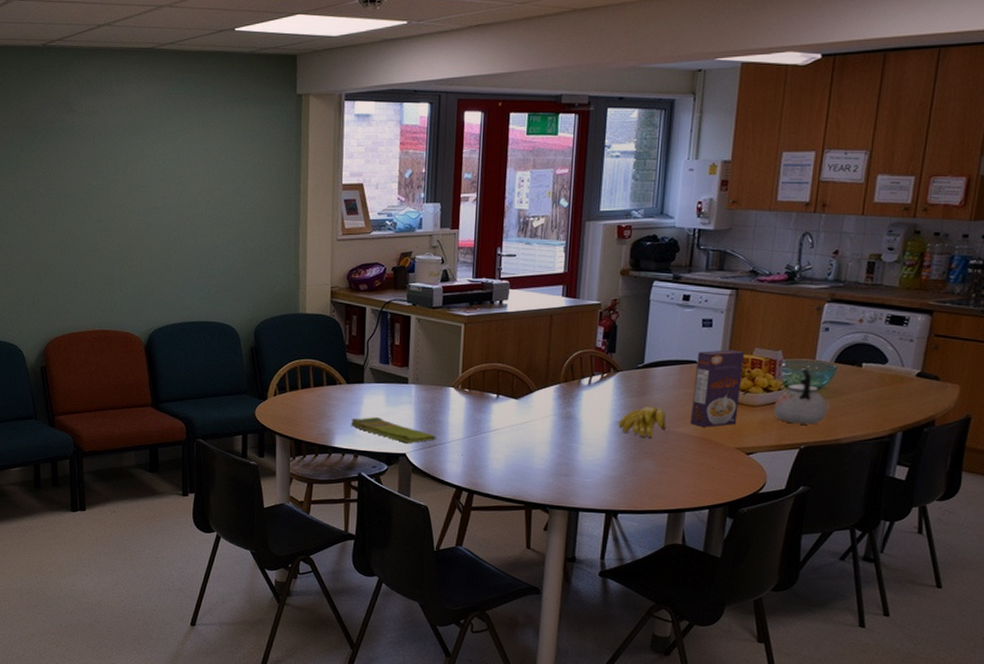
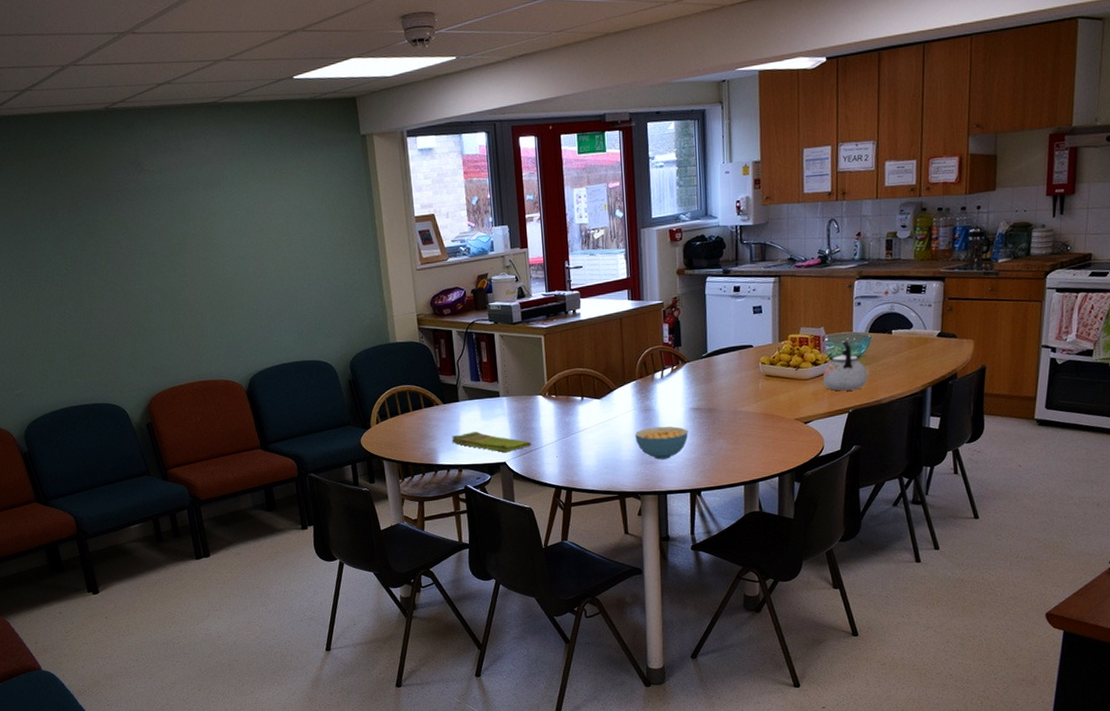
cereal bowl: none [551,436,612,474] -> present [635,426,688,460]
banana: present [619,406,667,438] -> none [692,390,734,420]
cereal box: present [691,349,744,427] -> none [752,331,793,404]

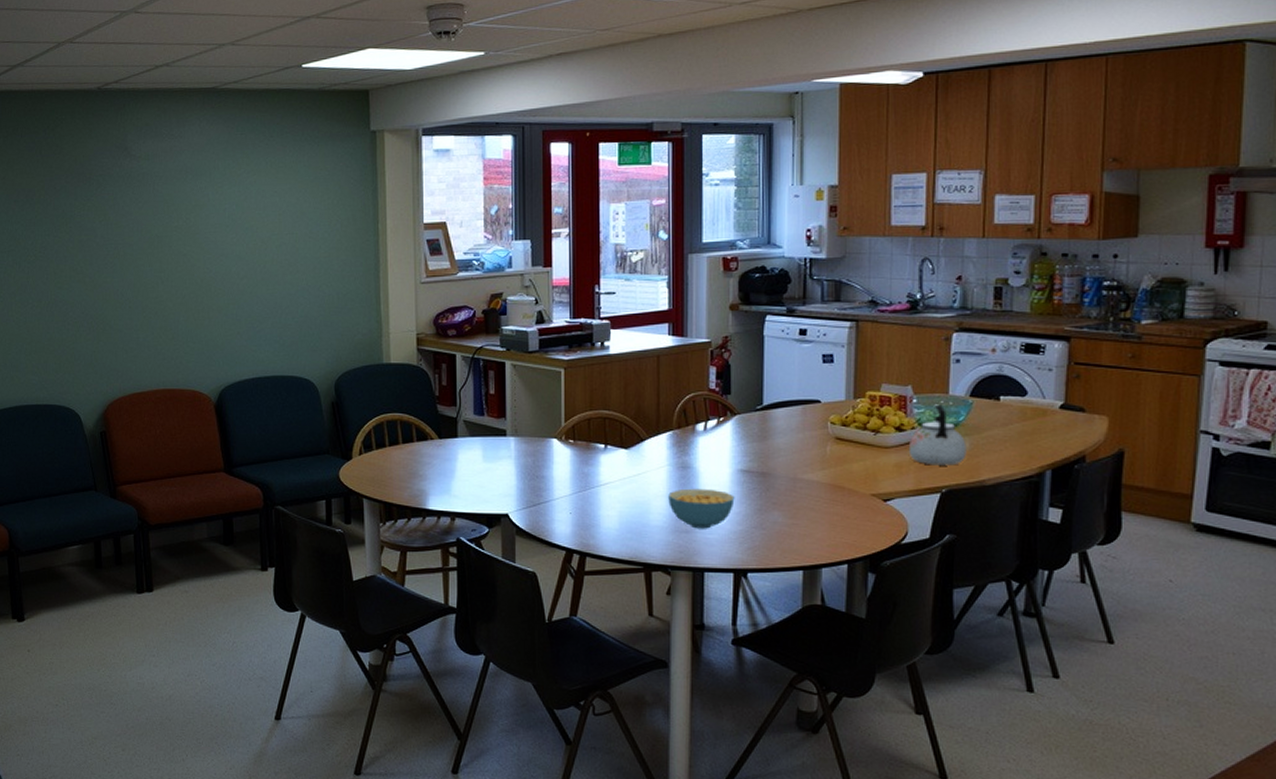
dish towel: present [452,431,532,452] -> none [446,475,541,502]

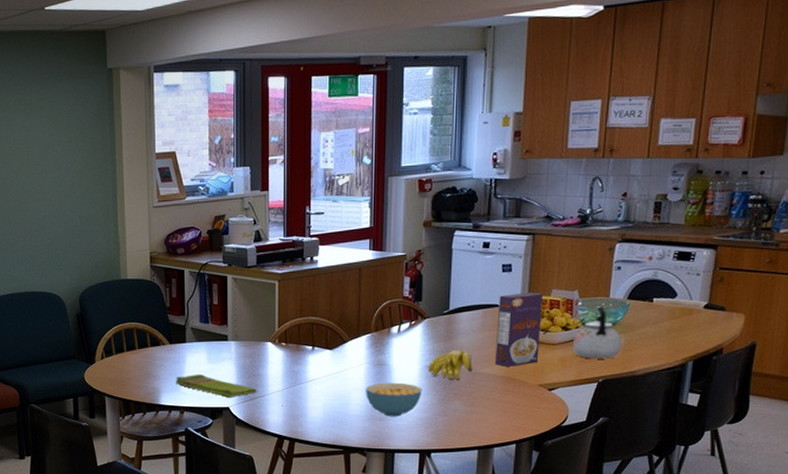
dish towel: none [446,475,541,502] -> present [176,374,257,397]
banana: none [741,451,793,486] -> present [428,349,473,380]
cereal box: none [819,387,871,472] -> present [496,292,543,367]

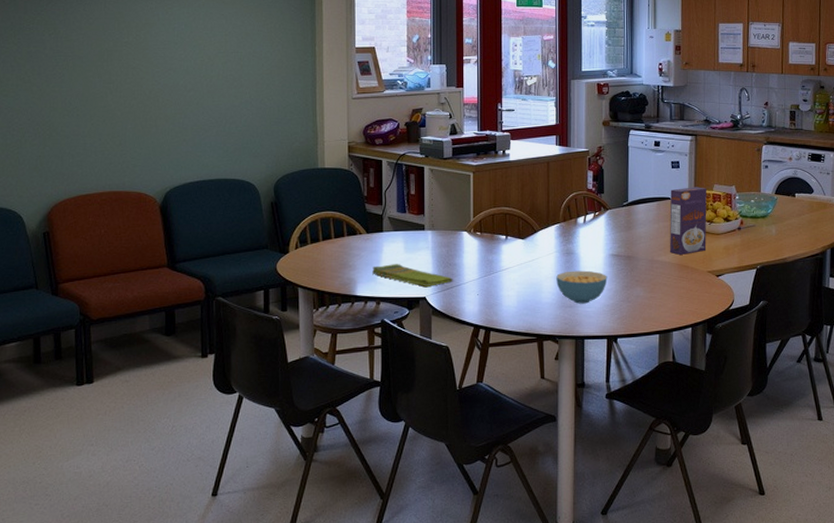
banana: present [428,349,473,380] -> none [612,239,651,267]
kettle: present [572,306,622,359] -> none [733,200,774,248]

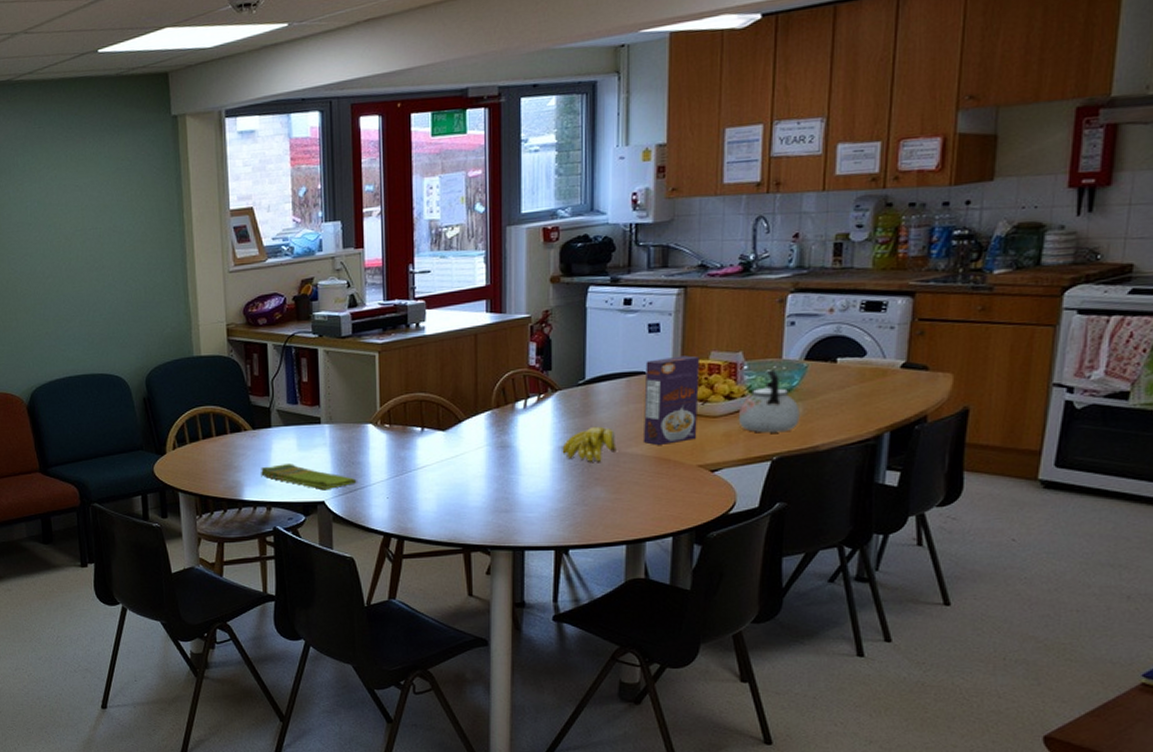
cereal bowl: present [556,270,608,304] -> none [487,467,556,508]
banana: none [612,239,651,267] -> present [562,426,616,462]
kettle: none [733,200,774,248] -> present [738,369,800,433]

